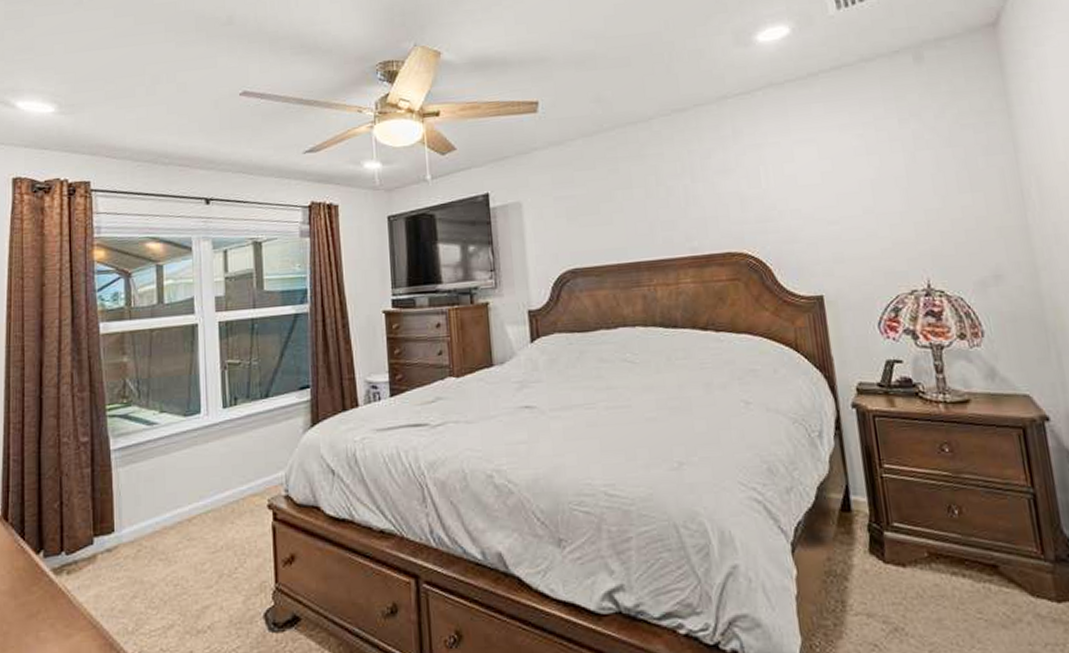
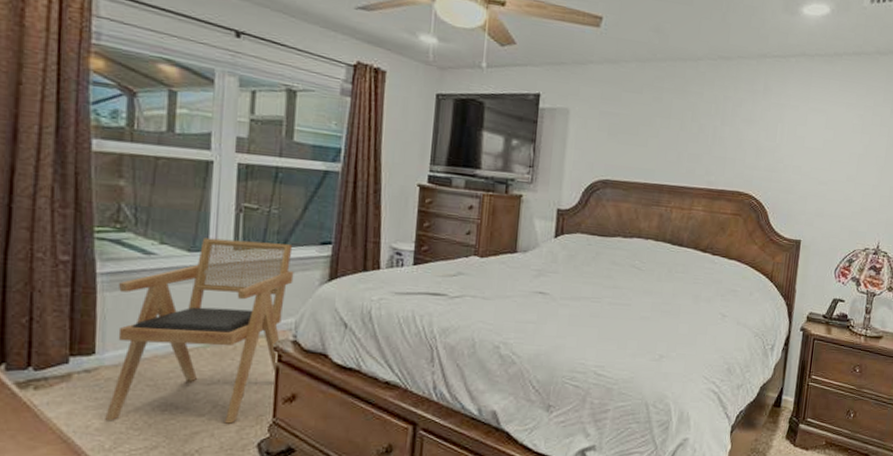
armchair: none [127,394,279,602] -> present [105,237,294,424]

